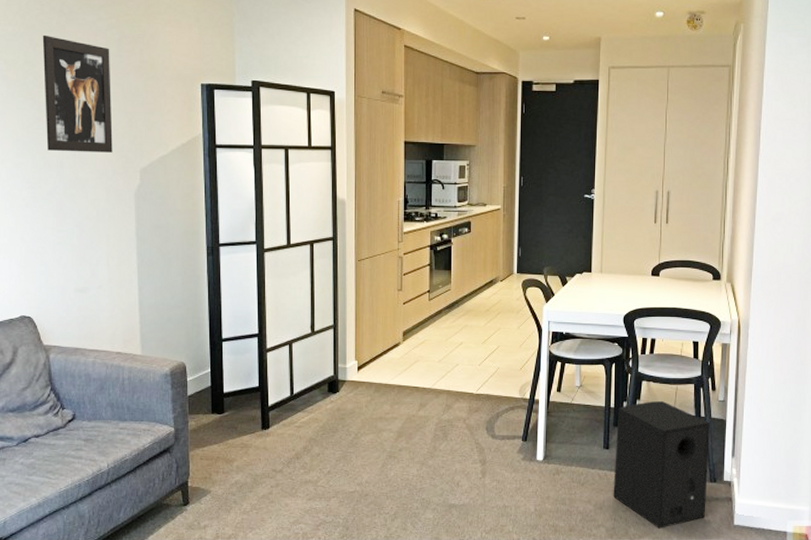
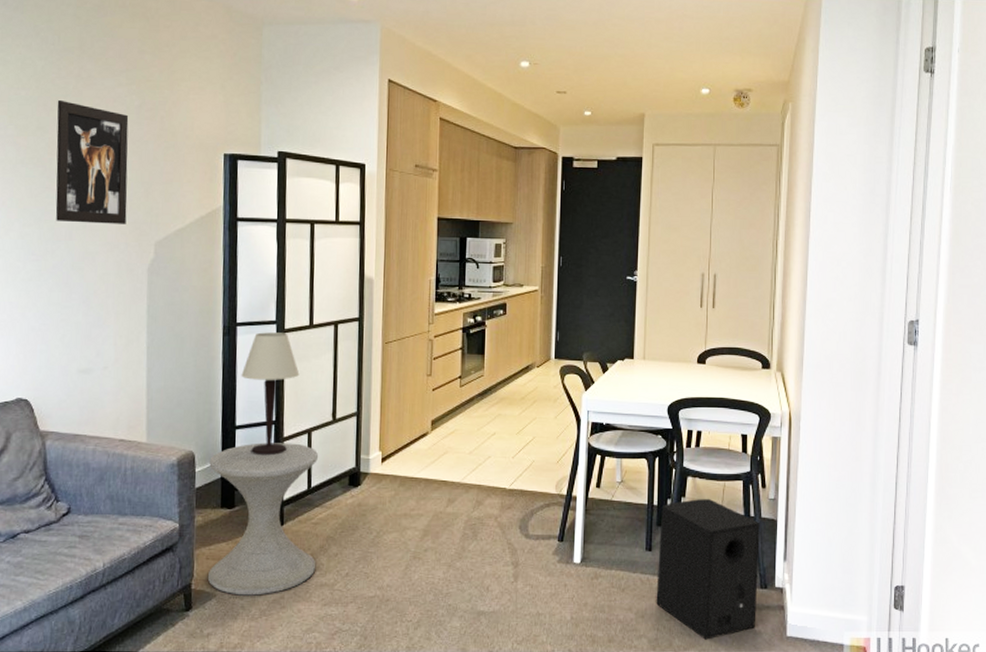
side table: none [199,354,301,492] -> present [207,443,319,596]
table lamp: none [225,252,280,366] -> present [241,332,300,456]

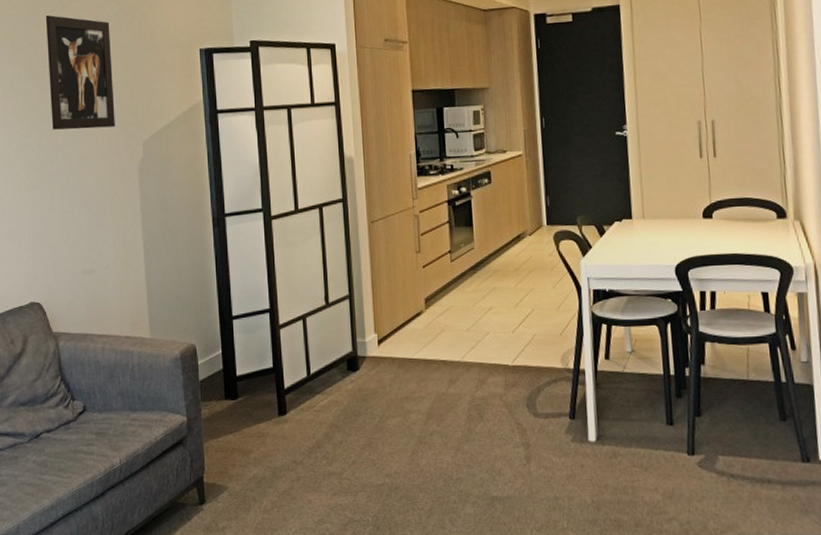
side table: present [207,443,319,596] -> none [210,330,322,487]
table lamp: present [241,332,300,456] -> none [233,220,290,345]
speaker: present [656,498,760,640] -> none [679,364,801,522]

